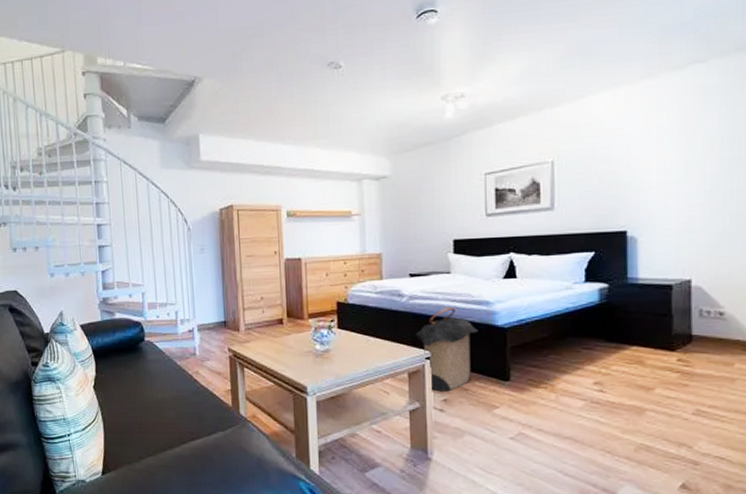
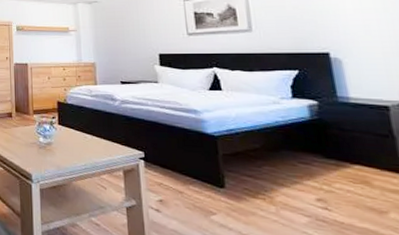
laundry hamper: present [415,307,478,392] -> none [128,113,188,193]

